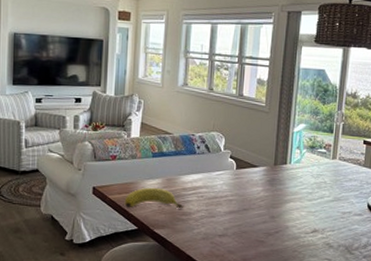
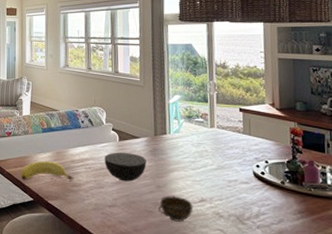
bowl: none [218,180,263,211] -> present [104,152,146,182]
cup: none [270,226,305,252] -> present [158,196,193,222]

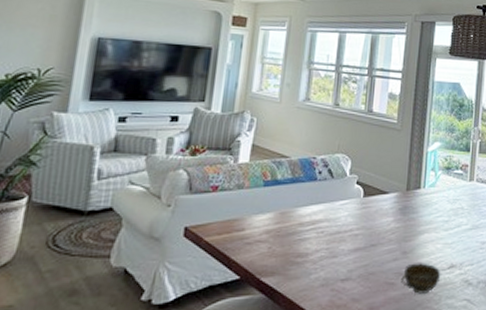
banana: present [20,160,74,181] -> none [224,224,300,253]
bowl: present [104,152,146,182] -> none [342,211,394,248]

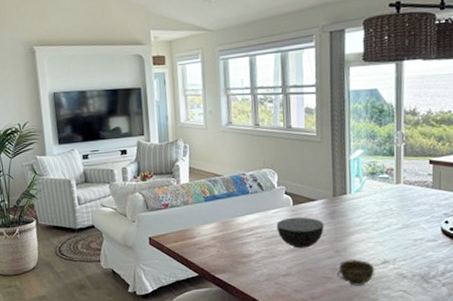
bowl: none [342,211,394,248] -> present [276,217,324,249]

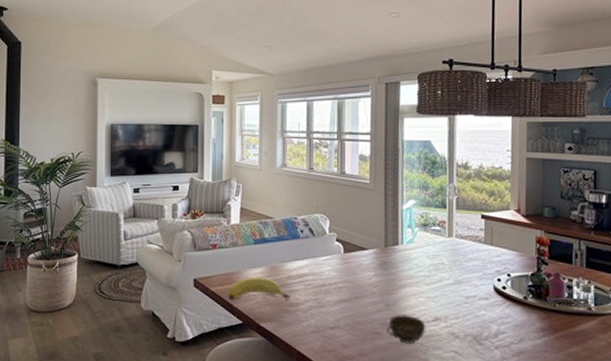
banana: none [181,232,243,256] -> present [227,277,291,301]
bowl: present [276,217,324,249] -> none [326,266,375,300]

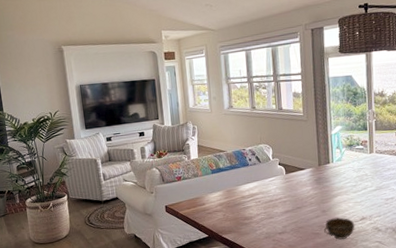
banana: present [227,277,291,301] -> none [193,199,245,220]

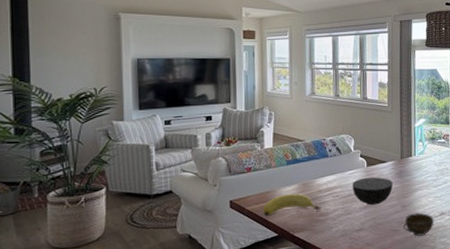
banana: none [193,199,245,220] -> present [262,193,321,217]
bowl: none [272,183,312,210] -> present [352,177,393,206]

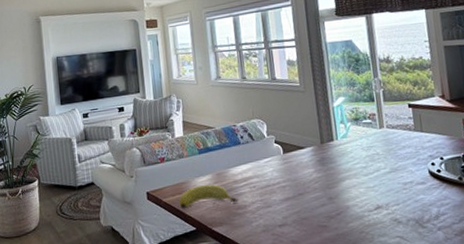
bowl: present [352,177,393,206] -> none [269,165,315,197]
cup: present [403,213,434,236] -> none [332,206,370,234]

